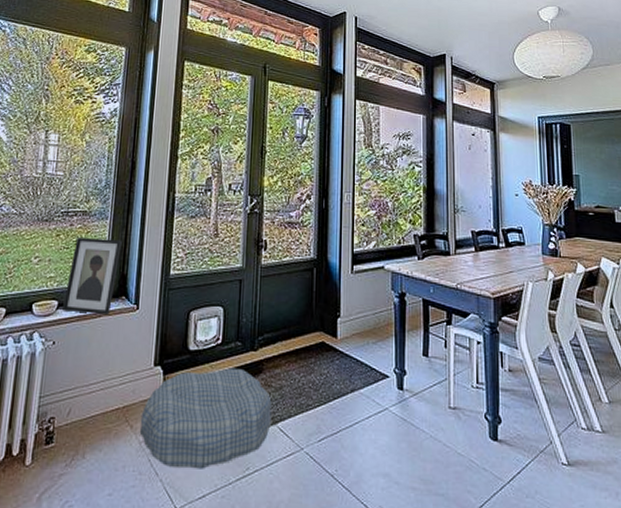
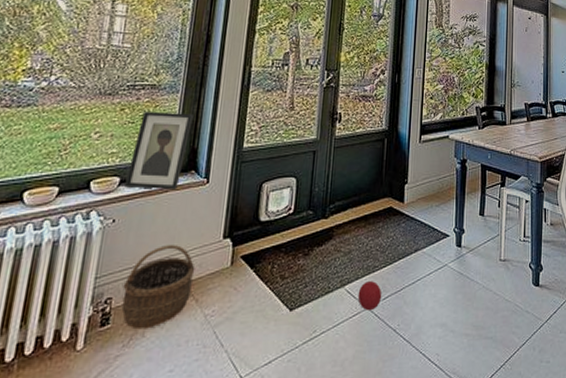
wicker basket: none [63,369,129,451] -> present [121,245,195,330]
dog bed: present [139,368,272,469] -> none [205,236,341,337]
ball: none [291,420,317,451] -> present [357,281,382,310]

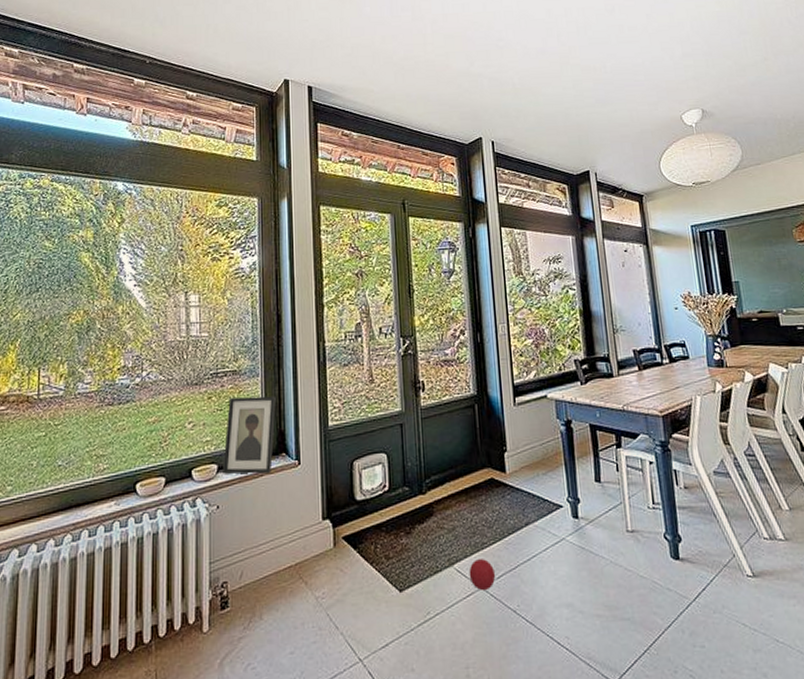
wicker basket: present [121,245,195,330] -> none [235,528,300,613]

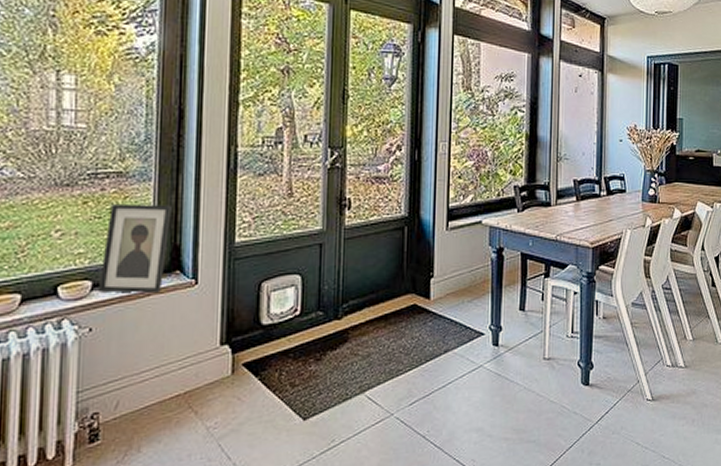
ball: present [469,559,496,590] -> none [380,386,408,417]

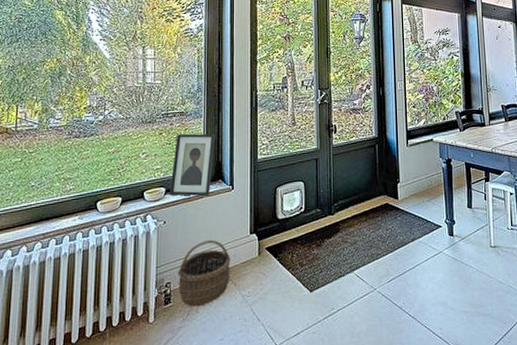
wicker basket: none [110,354,191,445] -> present [178,240,231,307]

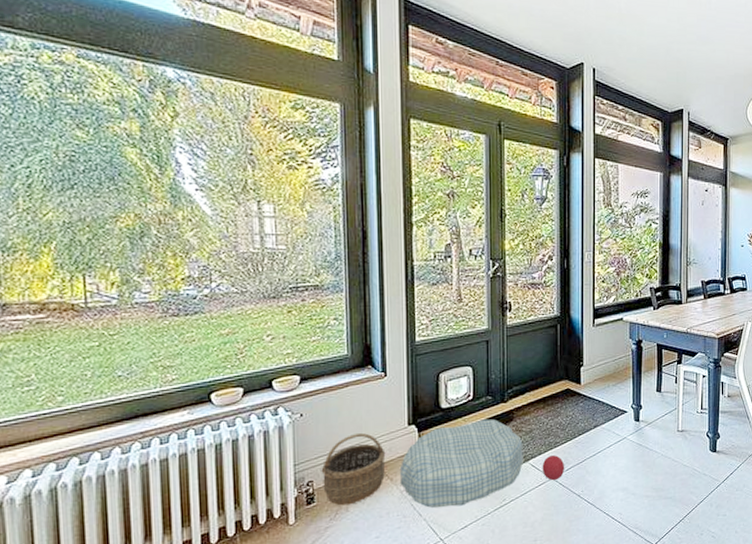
picture frame: present [170,133,215,197] -> none [305,311,361,385]
dog bed: none [242,230,349,313] -> present [399,419,523,508]
ball: none [366,267,387,291] -> present [542,455,565,480]

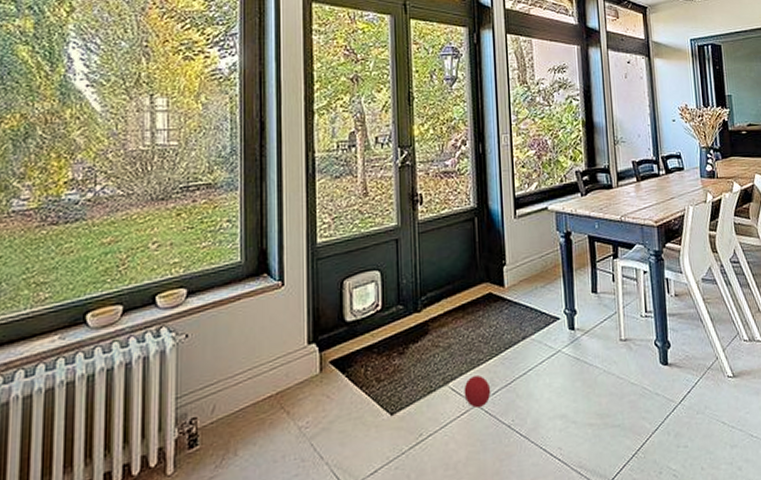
wicker basket: present [321,433,386,506] -> none [207,355,282,449]
dog bed: present [399,419,523,508] -> none [297,332,442,448]

